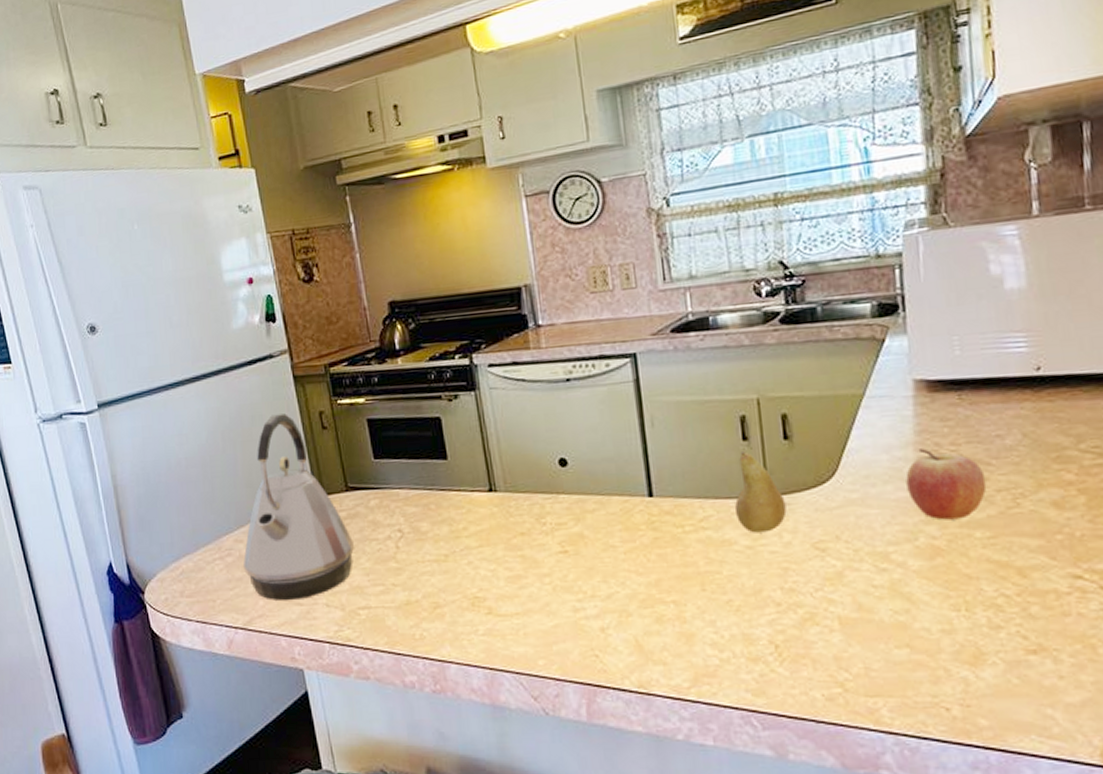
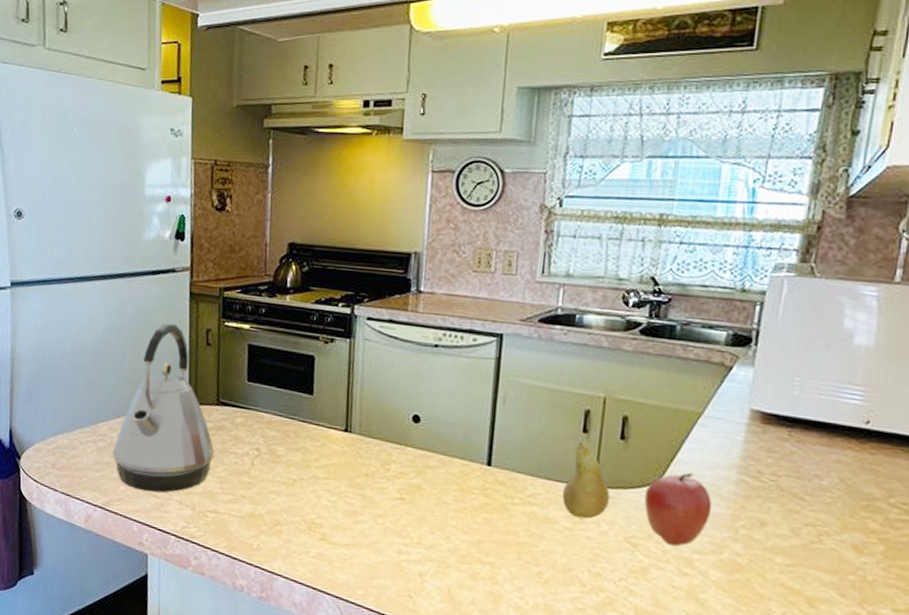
fruit: none [822,460,897,543] -> present [644,472,712,547]
fruit: present [905,448,987,520] -> none [723,473,797,544]

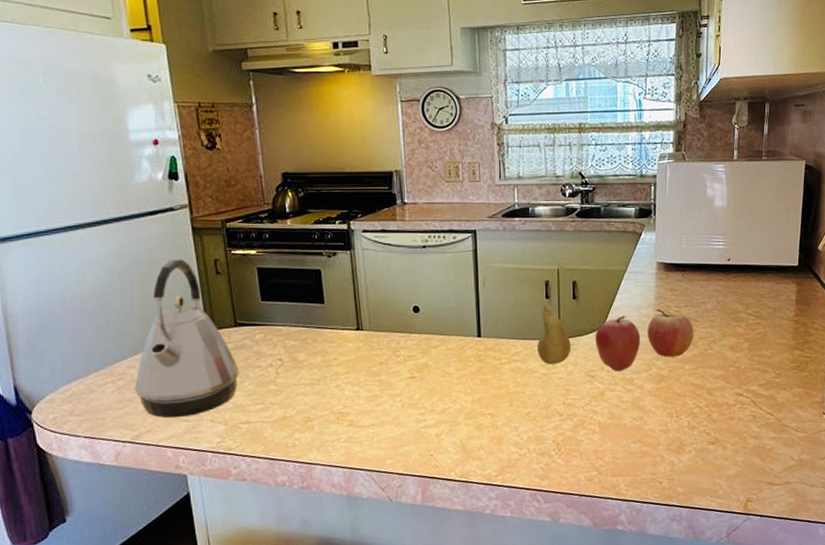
fruit: none [723,473,797,544] -> present [647,309,694,357]

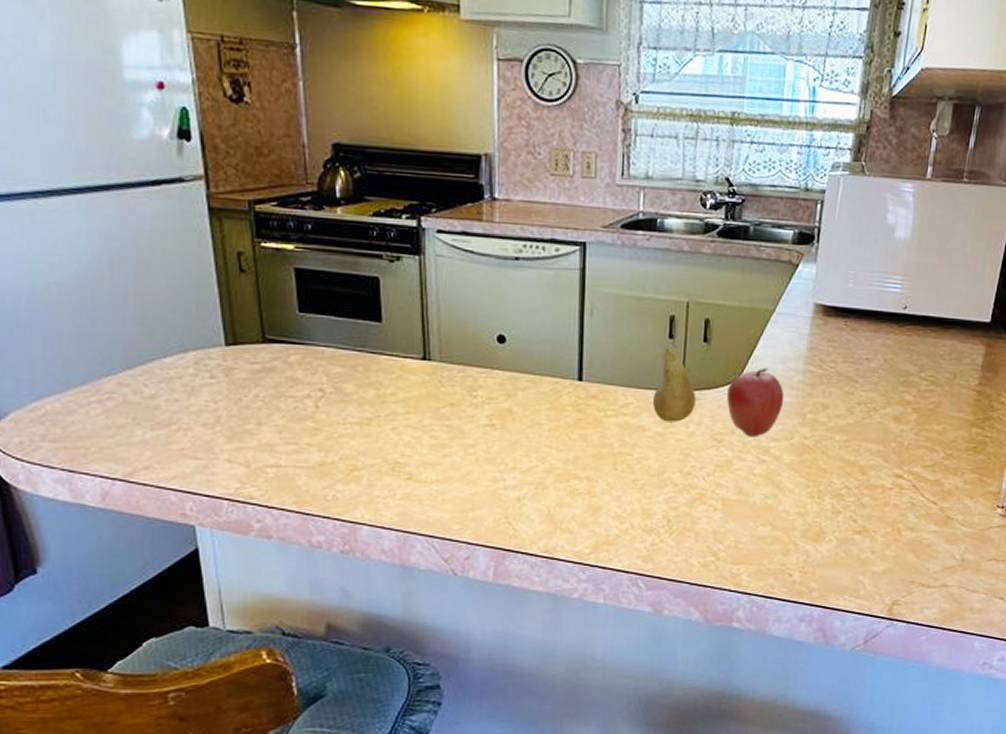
kettle: present [135,259,240,418] -> none [128,247,268,454]
fruit: present [647,309,694,357] -> none [793,363,852,424]

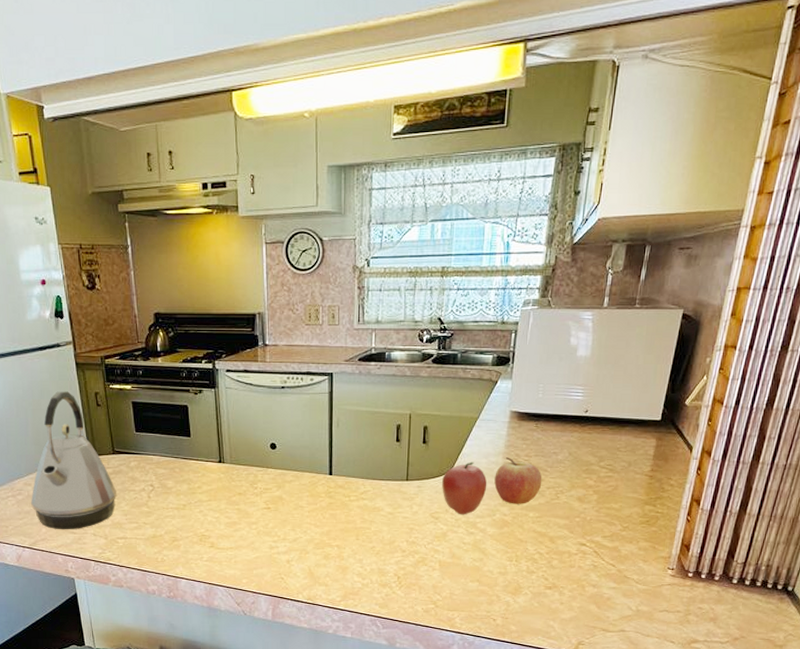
kettle: none [128,247,268,454] -> present [31,391,117,530]
fruit: present [653,348,696,422] -> none [385,449,418,504]
fruit: none [793,363,852,424] -> present [494,457,542,504]

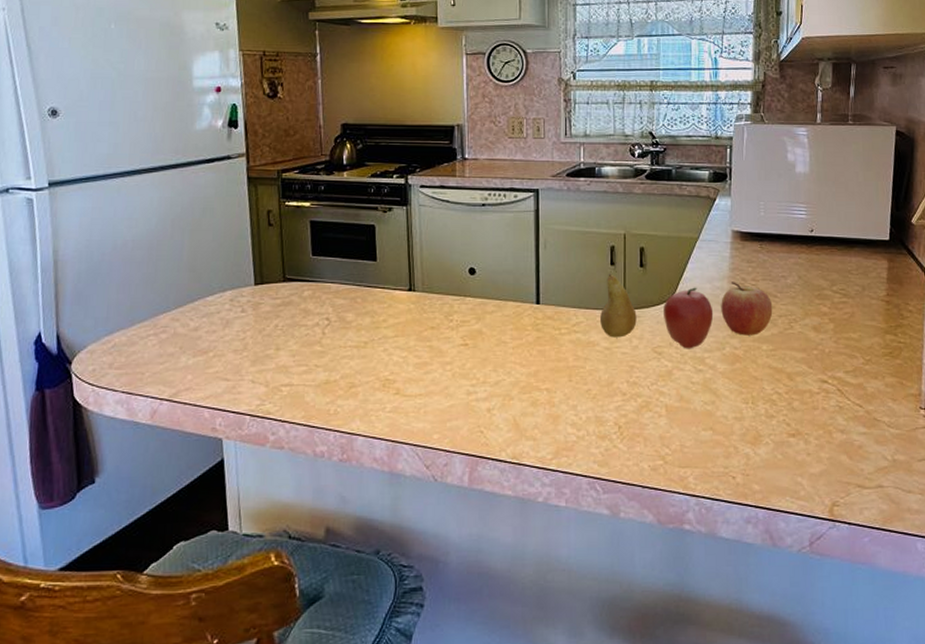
kettle: present [31,391,117,530] -> none [177,209,285,377]
fruit: none [385,449,418,504] -> present [600,274,637,338]

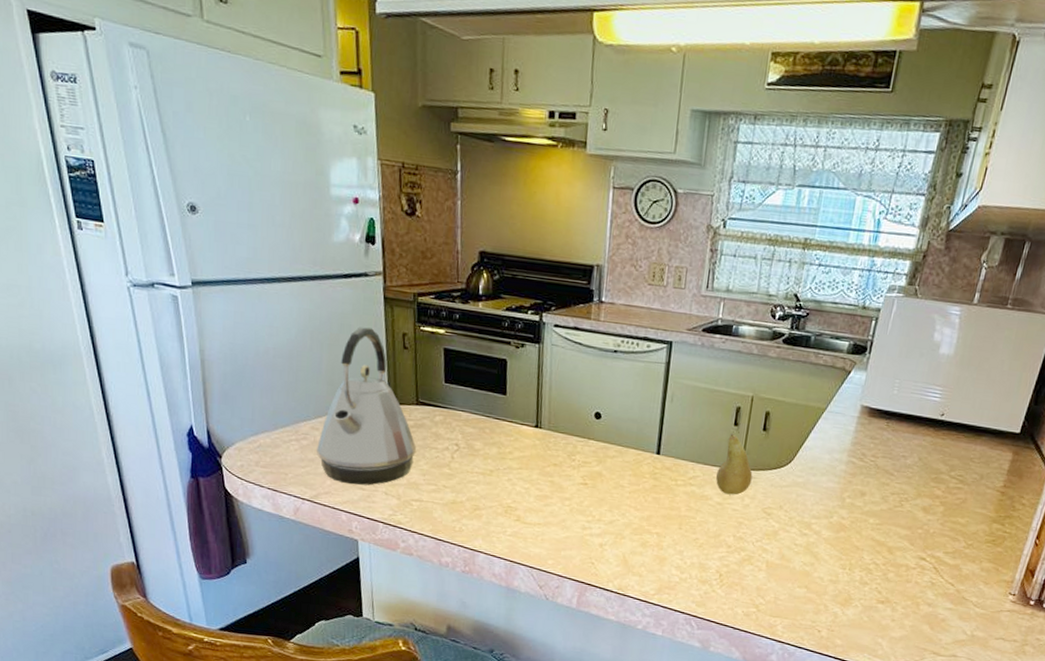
kettle: none [177,209,285,377] -> present [317,327,417,486]
fruit: present [664,287,714,349] -> none [778,456,828,514]
fruit: present [721,282,773,336] -> none [835,455,888,509]

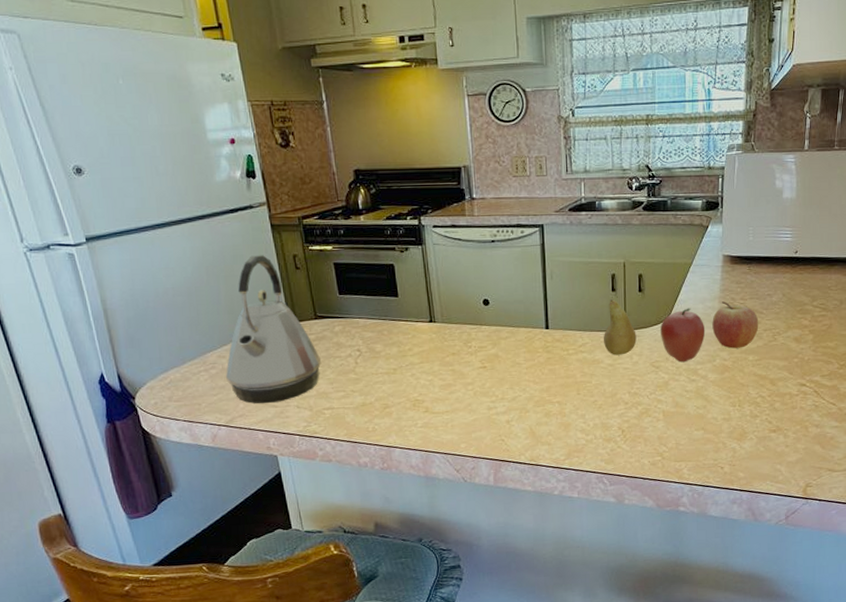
fruit: none [778,456,828,514] -> present [660,308,706,363]
fruit: none [835,455,888,509] -> present [712,301,759,349]

